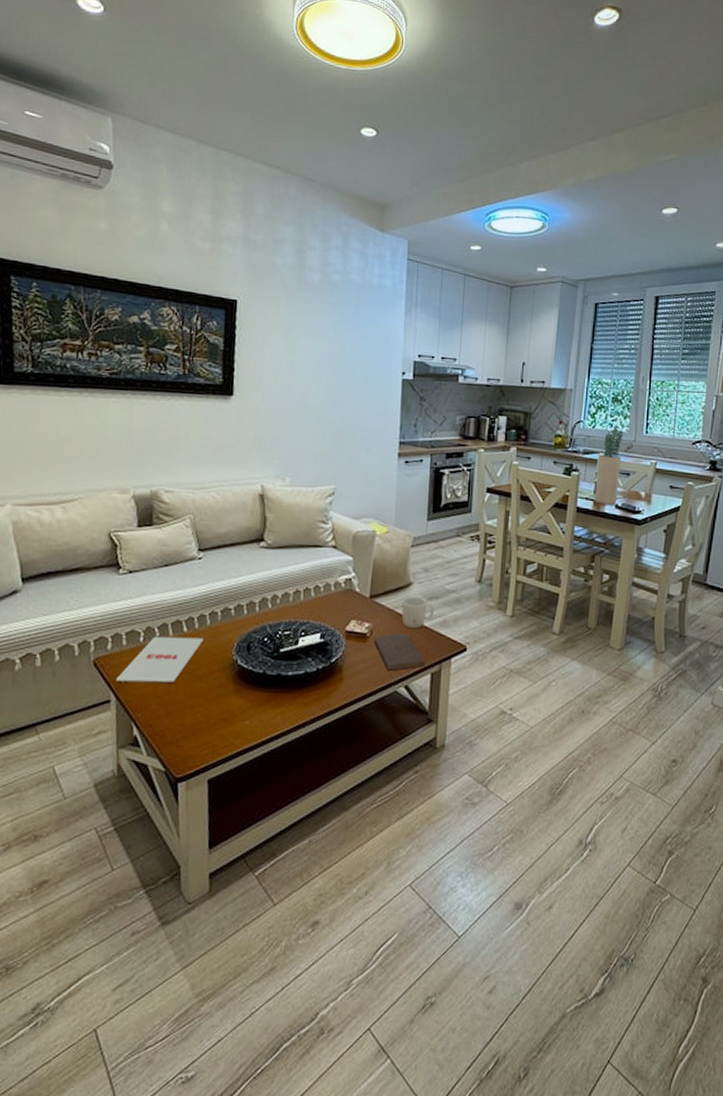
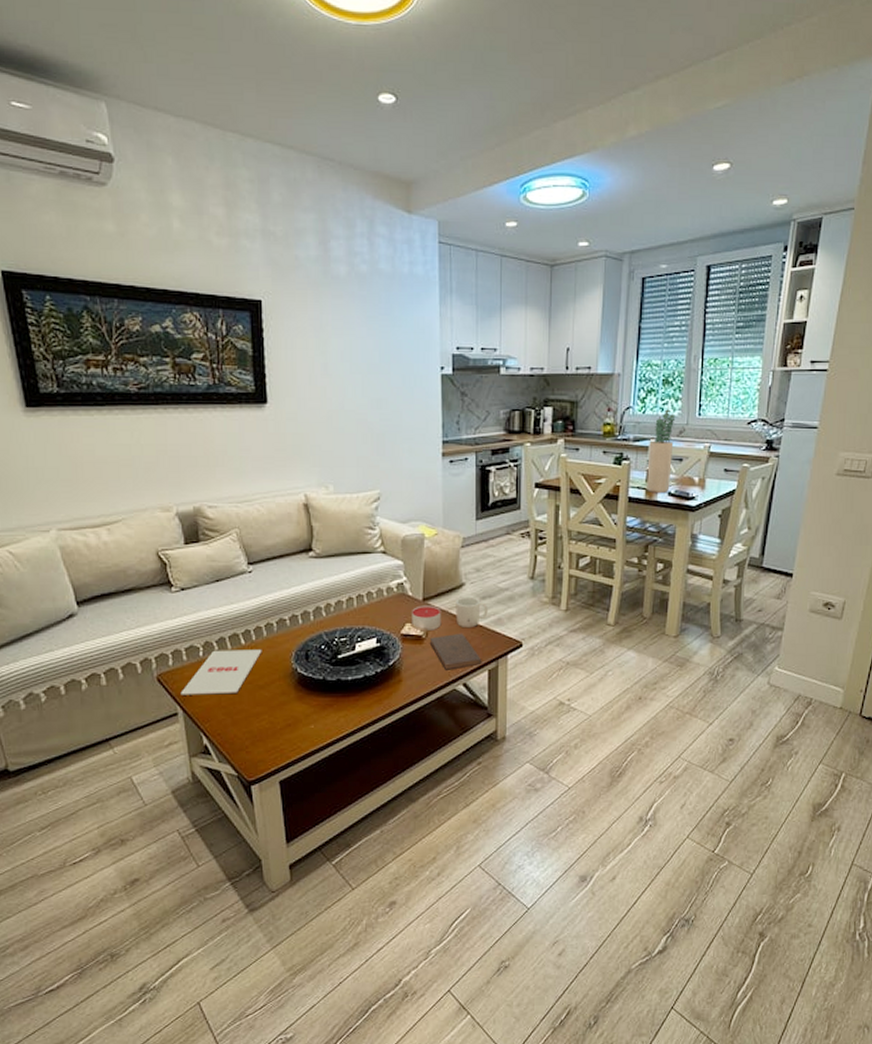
candle: none [357,602,388,630] -> present [412,605,442,632]

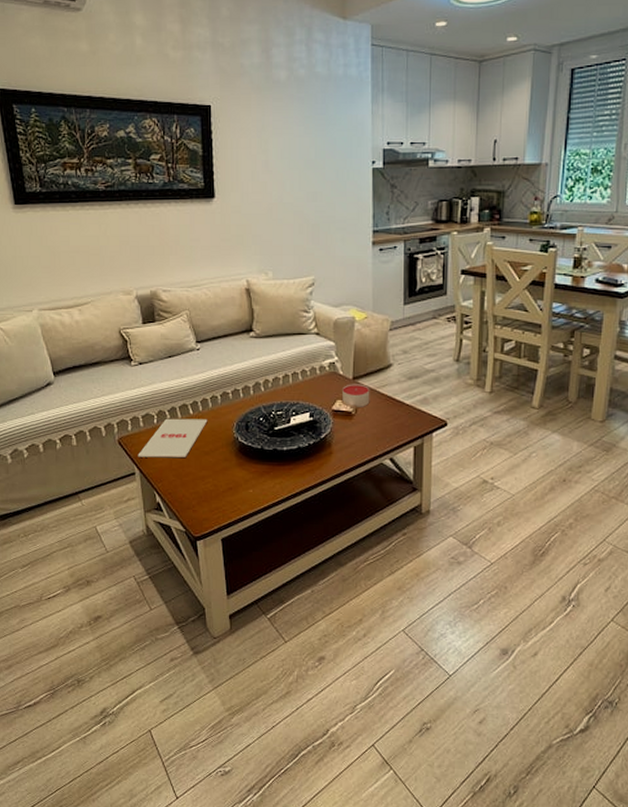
book: present [430,633,482,670] -> none [359,410,408,445]
mug: present [456,596,488,628] -> none [383,376,414,407]
vase: present [647,405,676,494] -> none [574,193,605,281]

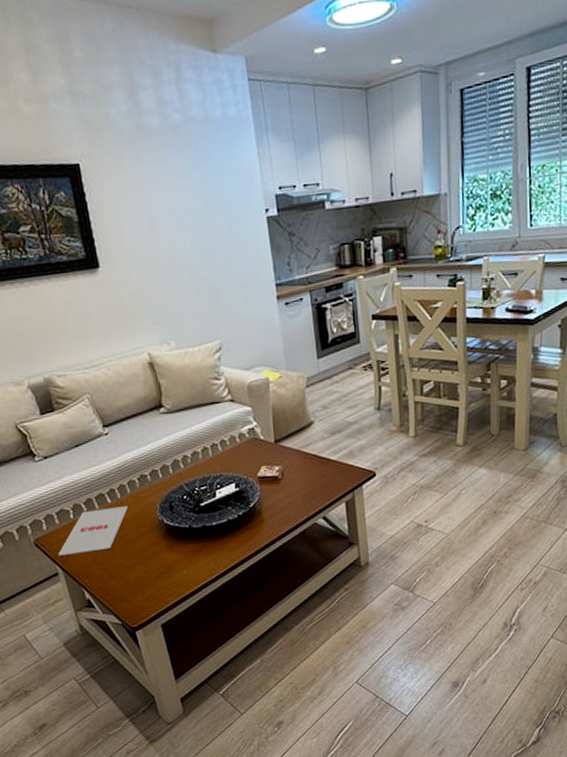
candle: present [342,384,370,408] -> none [265,446,296,472]

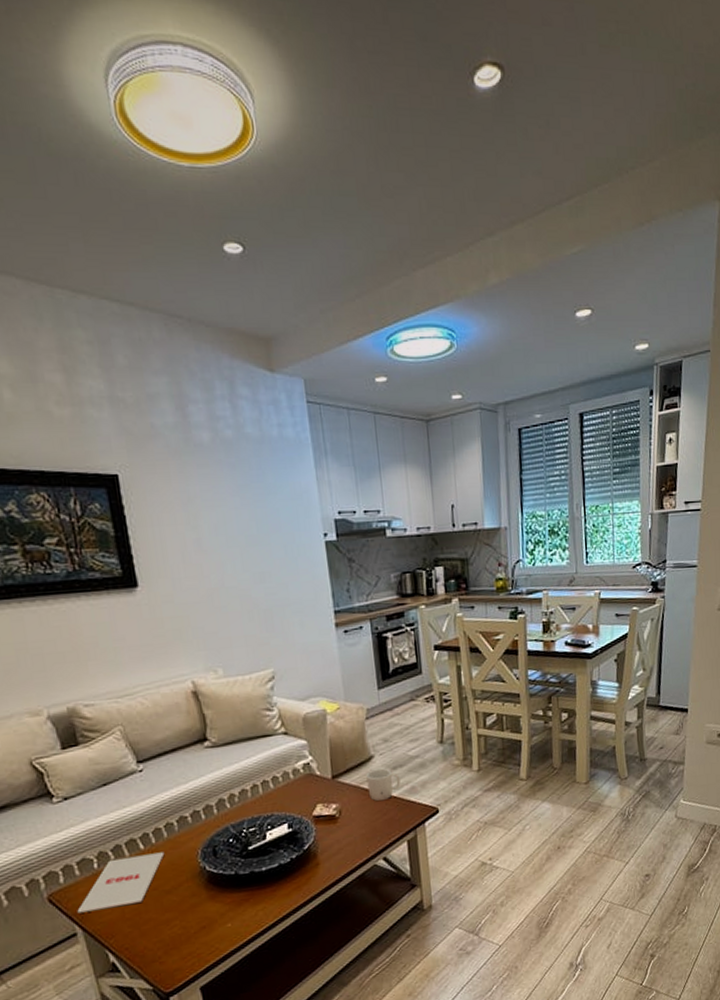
mug: none [306,433,339,465] -> present [366,768,401,802]

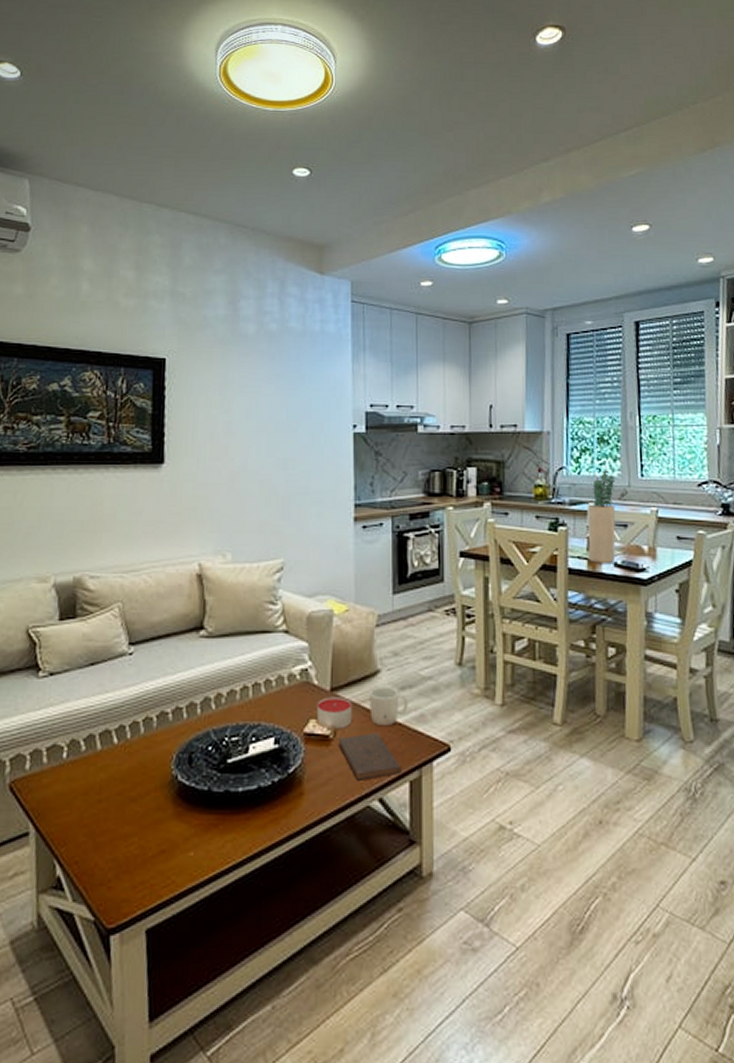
magazine: present [77,852,165,914] -> none [35,750,138,809]
candle: none [322,782,354,811] -> present [317,697,353,730]
book: none [344,806,400,847] -> present [339,732,402,781]
vase: none [542,555,566,645] -> present [587,465,616,565]

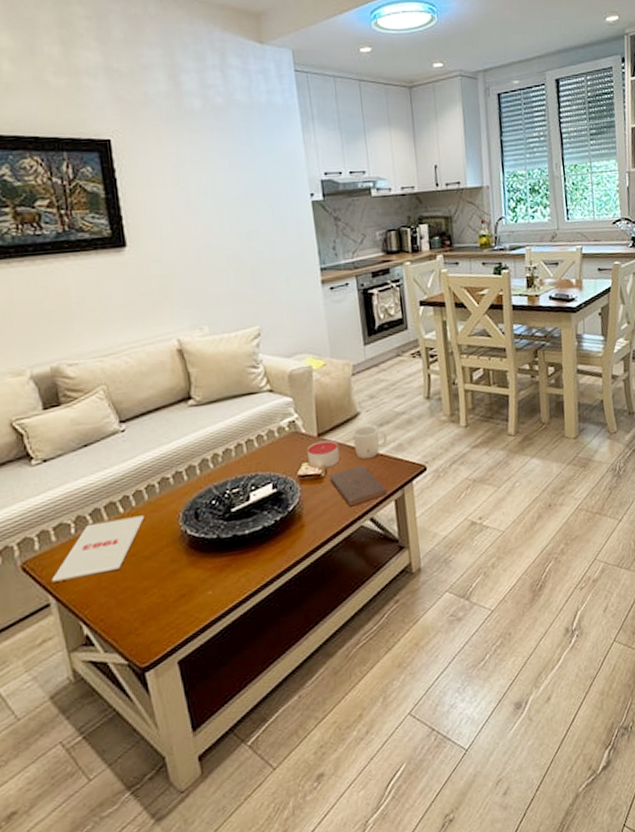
magazine: none [35,750,138,809] -> present [51,515,145,583]
vase: present [587,465,616,565] -> none [525,212,550,299]

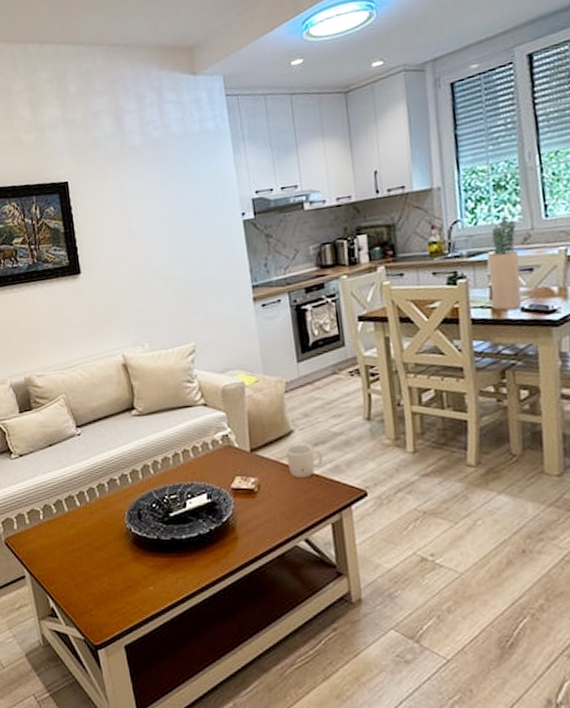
magazine: present [51,515,145,583] -> none [26,510,97,558]
candle: present [307,440,340,470] -> none [240,456,274,485]
book: present [330,465,387,507] -> none [263,484,323,525]
vase: none [525,212,550,299] -> present [487,211,523,311]

